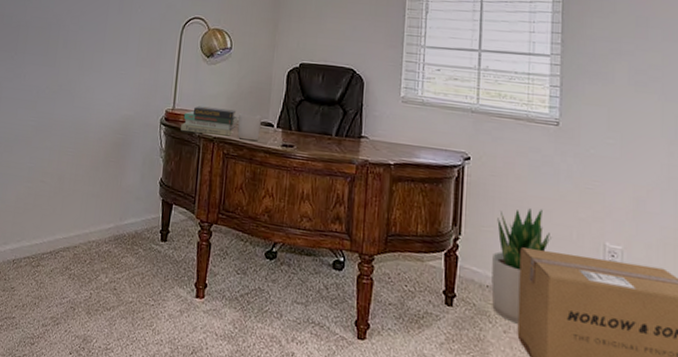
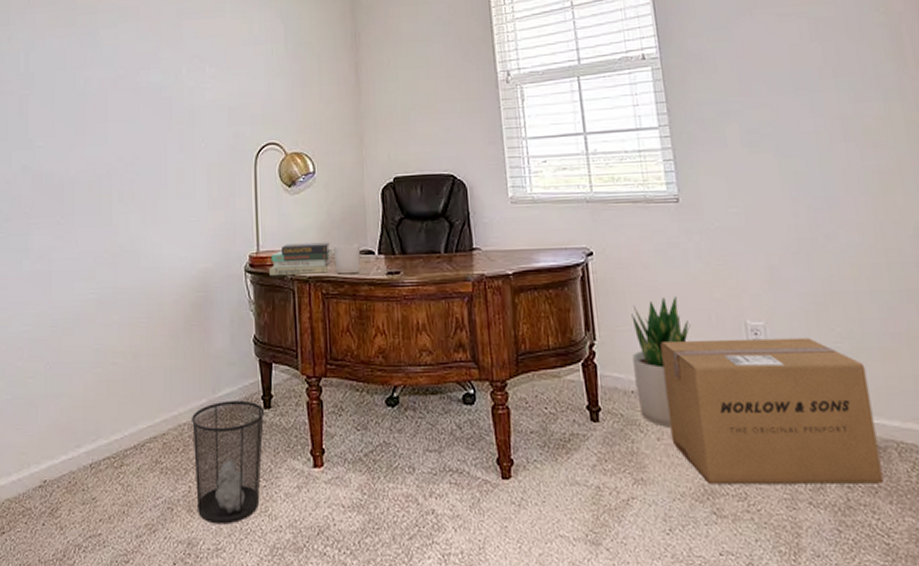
waste bin: none [95,228,161,330] -> present [192,400,265,525]

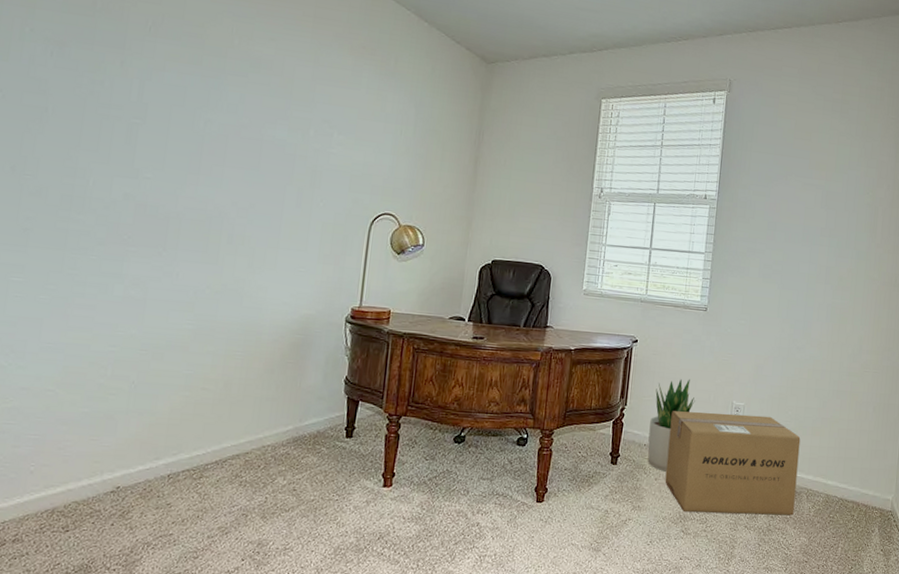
waste bin: present [192,400,265,525] -> none [271,429,347,529]
books: present [269,242,334,277] -> none [368,303,430,332]
mug: present [332,243,361,275] -> none [428,308,454,335]

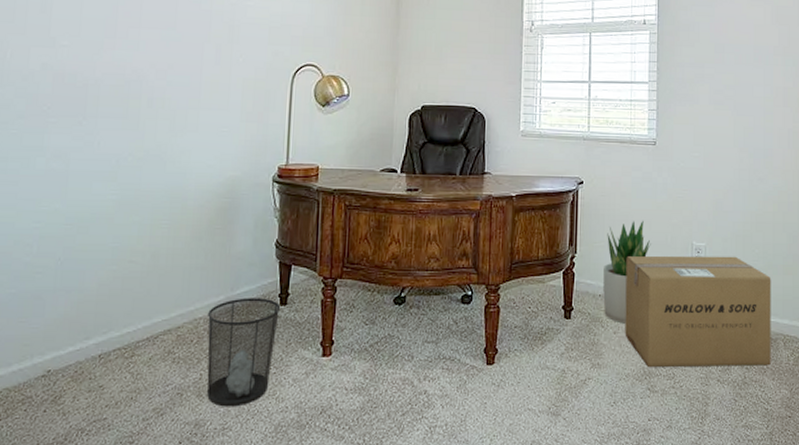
waste bin: none [271,429,347,529] -> present [207,298,281,407]

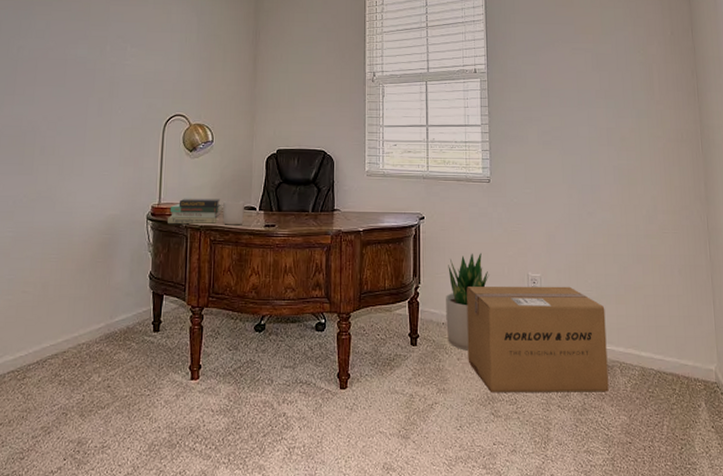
waste bin: present [207,298,281,407] -> none [88,325,154,426]
books: none [296,158,360,188] -> present [168,198,223,225]
mug: none [359,161,385,189] -> present [222,200,246,225]

